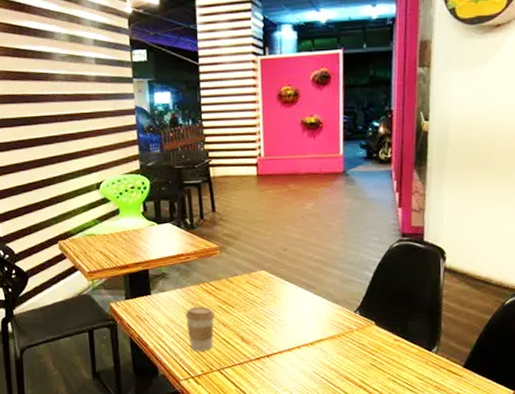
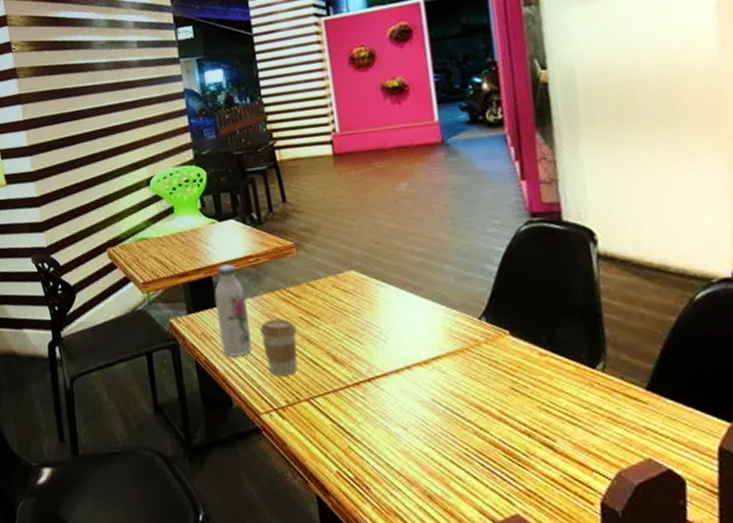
water bottle: none [149,260,178,335] -> present [214,264,252,357]

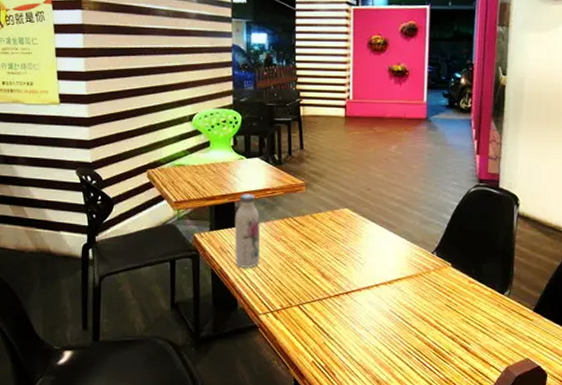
coffee cup: present [259,318,298,376] -> none [268,240,297,285]

